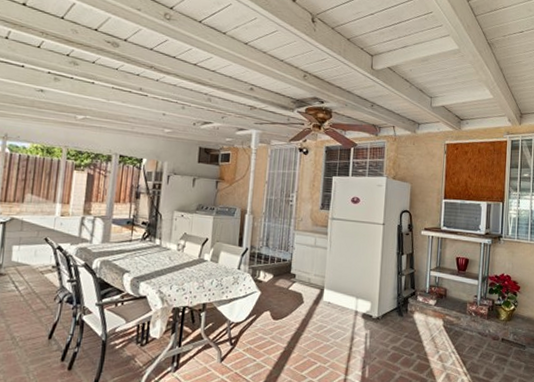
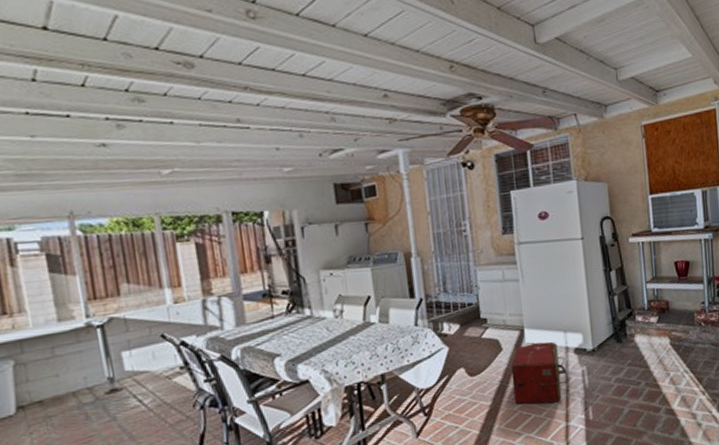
cooler: none [305,302,354,357] -> present [510,341,568,405]

